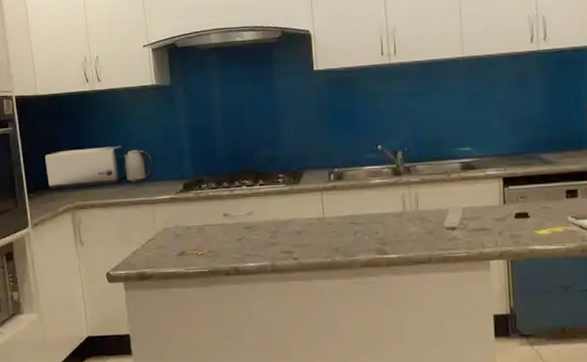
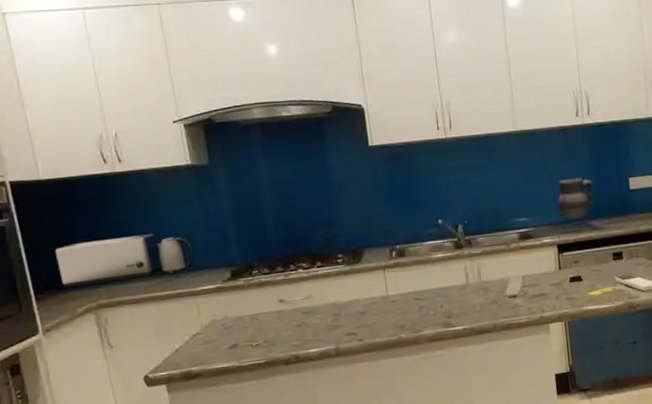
ceramic jug: none [504,107,548,152] -> present [557,178,594,220]

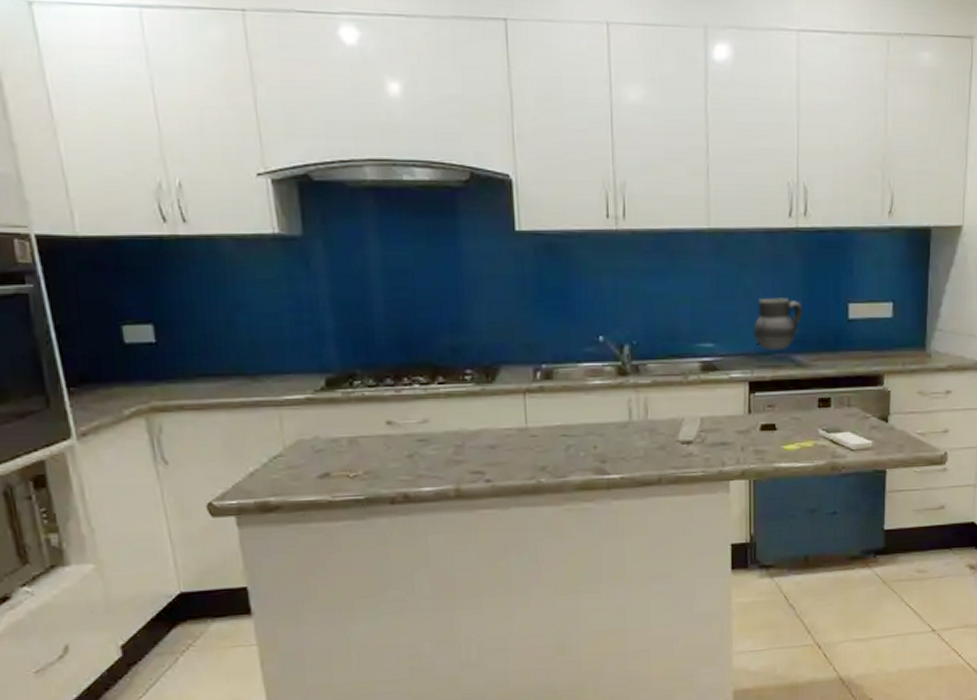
toaster: present [54,234,162,288] -> none [94,321,235,382]
kettle: present [156,237,194,274] -> none [229,328,278,375]

